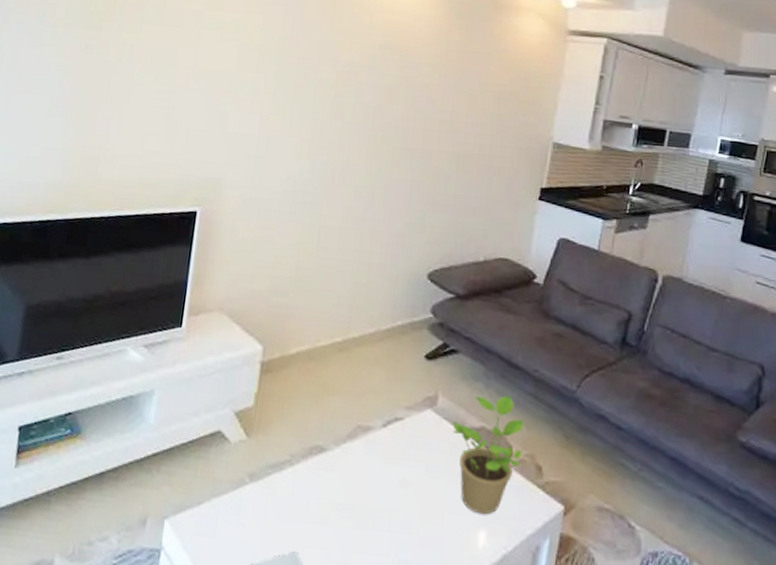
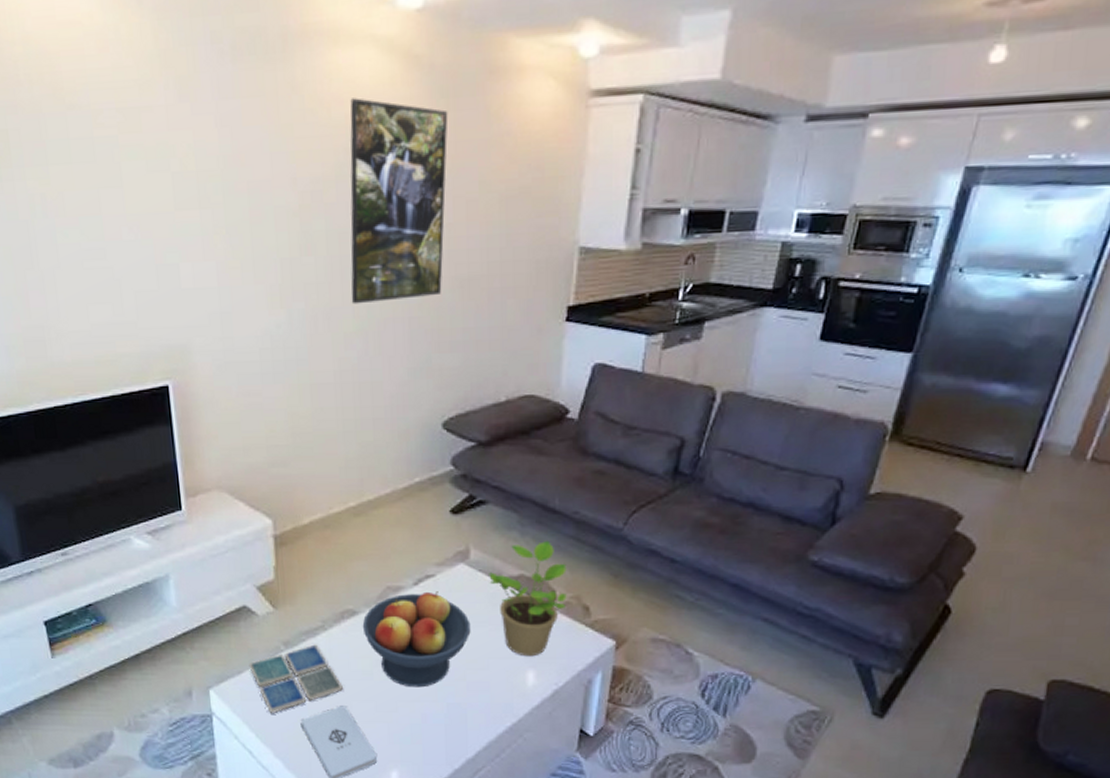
drink coaster: none [210,479,299,555] -> present [249,644,343,714]
fruit bowl: none [328,435,431,539] -> present [362,591,471,688]
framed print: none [365,10,462,166] -> present [350,98,448,304]

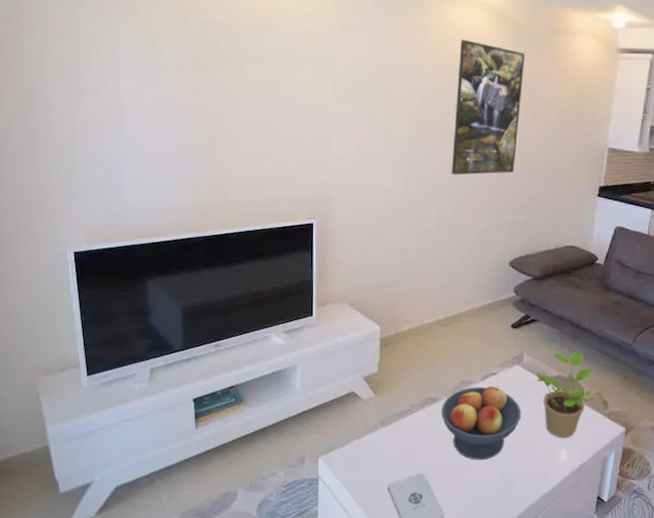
drink coaster: present [249,644,343,714] -> none [351,424,422,479]

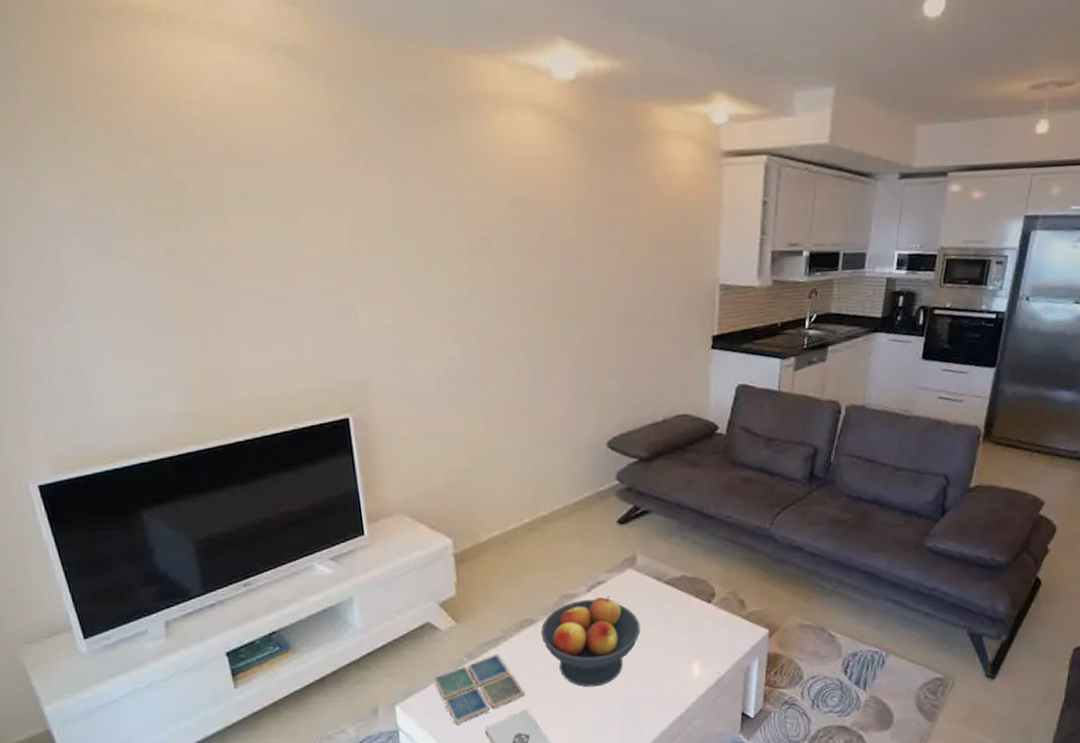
drink coaster: none [351,424,422,479] -> present [433,654,524,725]
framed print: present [451,39,526,175] -> none [513,156,602,339]
potted plant: present [536,351,592,438] -> none [654,544,724,650]

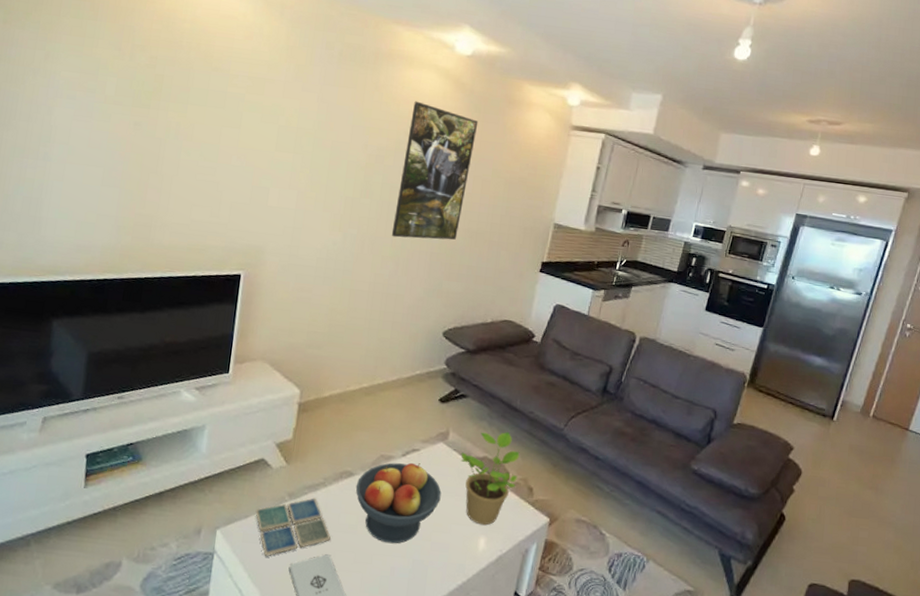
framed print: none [513,156,602,339] -> present [391,101,479,240]
potted plant: none [654,544,724,650] -> present [460,432,520,526]

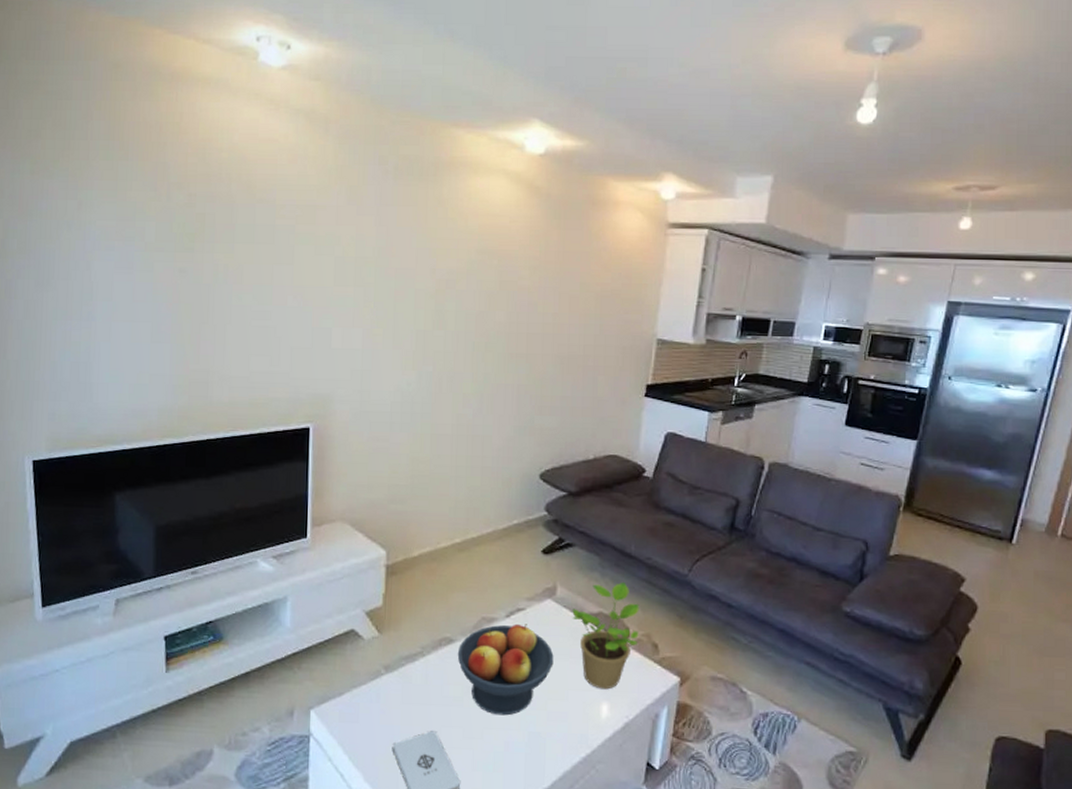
drink coaster: present [255,498,331,557] -> none [350,669,435,737]
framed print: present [391,101,479,240] -> none [471,213,559,371]

